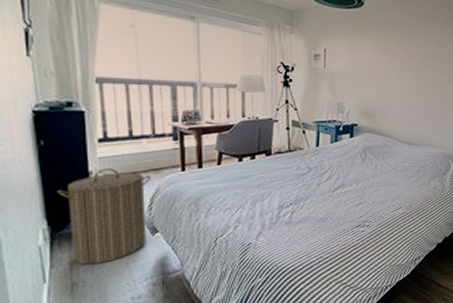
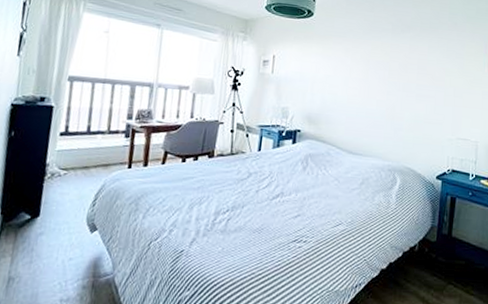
laundry hamper: present [57,169,151,265] -> none [15,161,100,259]

